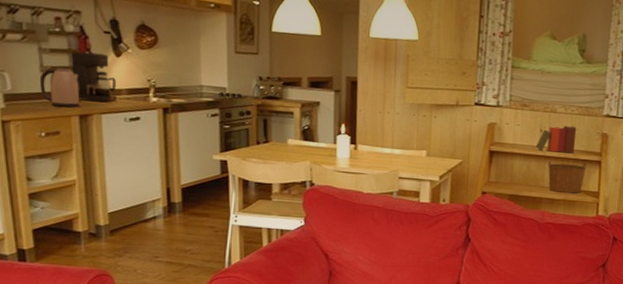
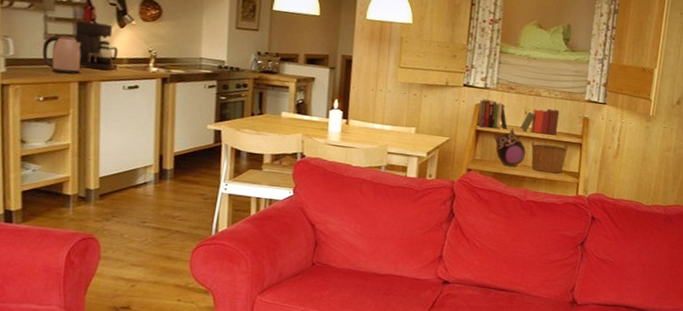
books: none [491,117,522,149] -> present [478,98,508,129]
plush toy: none [507,147,543,189] -> present [493,128,526,167]

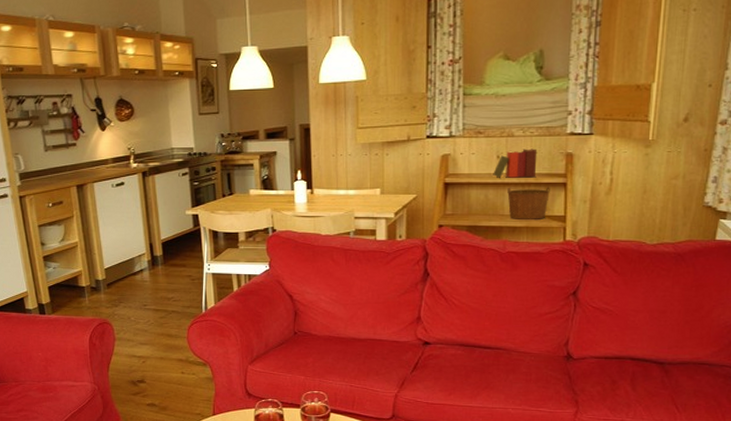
kettle: present [42,35,82,75] -> none [44,145,76,180]
coffee maker: present [74,21,118,71] -> none [67,129,104,173]
books: present [478,98,508,129] -> none [445,148,479,180]
plush toy: present [493,128,526,167] -> none [463,176,502,218]

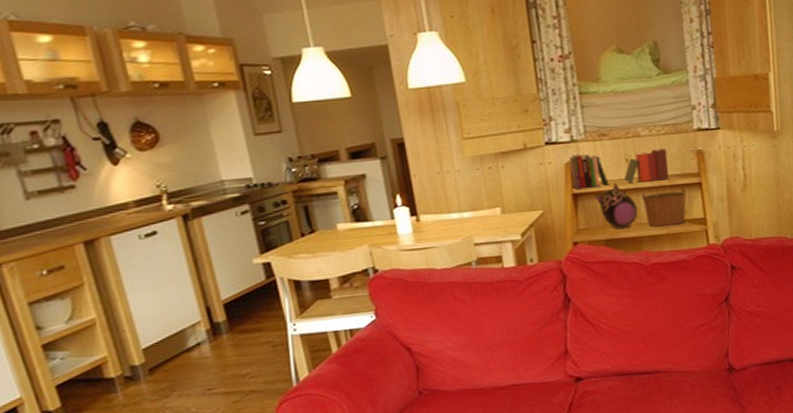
books: none [445,148,479,180] -> present [568,153,609,190]
plush toy: none [463,176,502,218] -> present [594,182,638,229]

